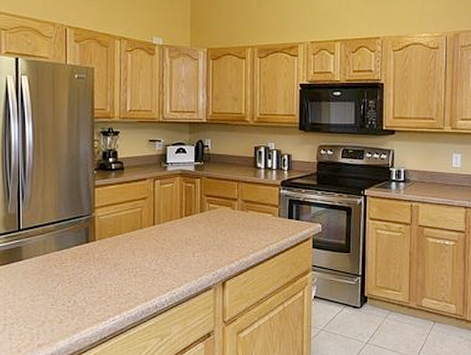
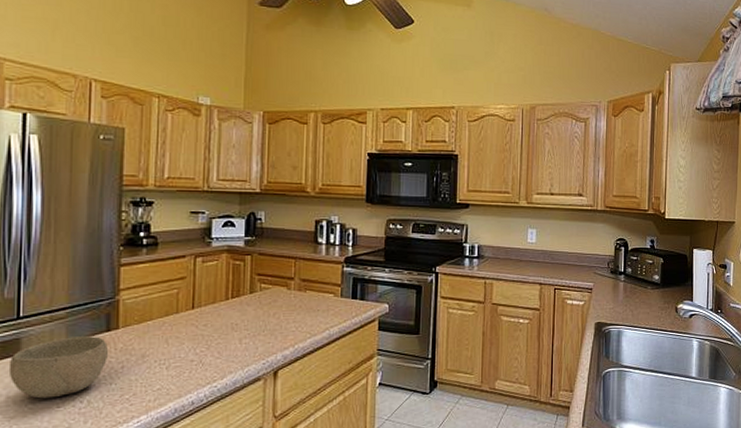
bowl: none [14,247,89,297] -> present [8,336,109,399]

